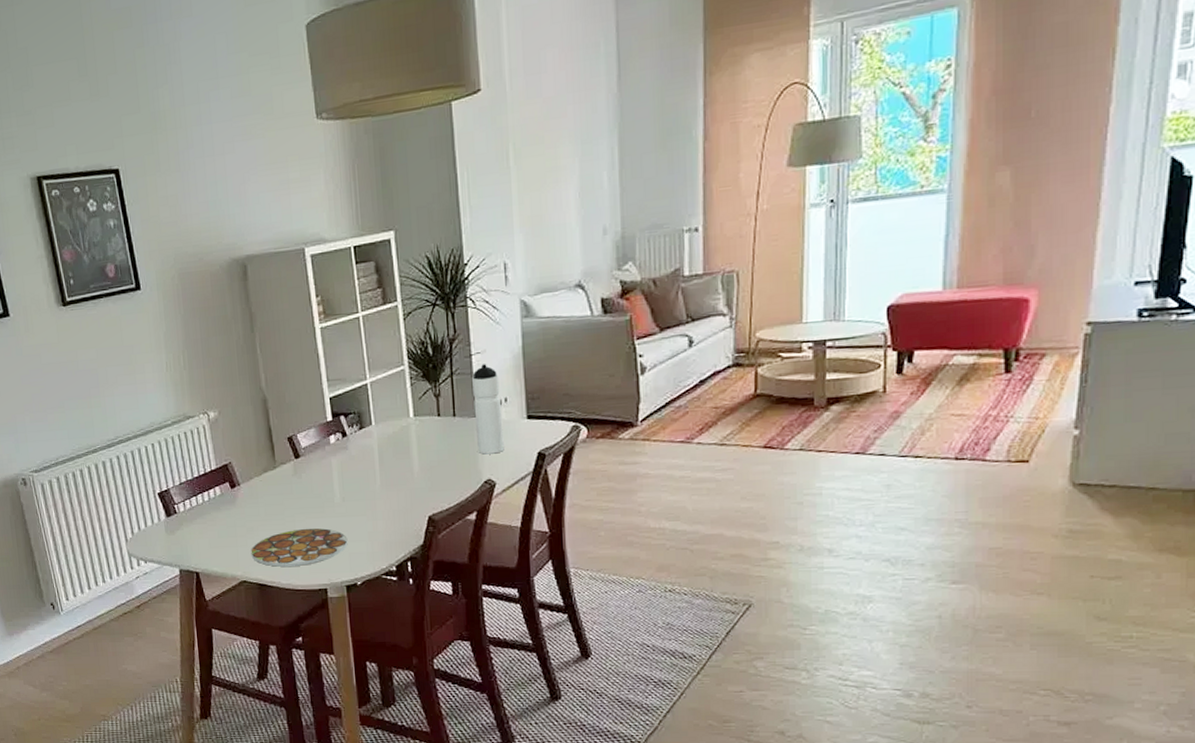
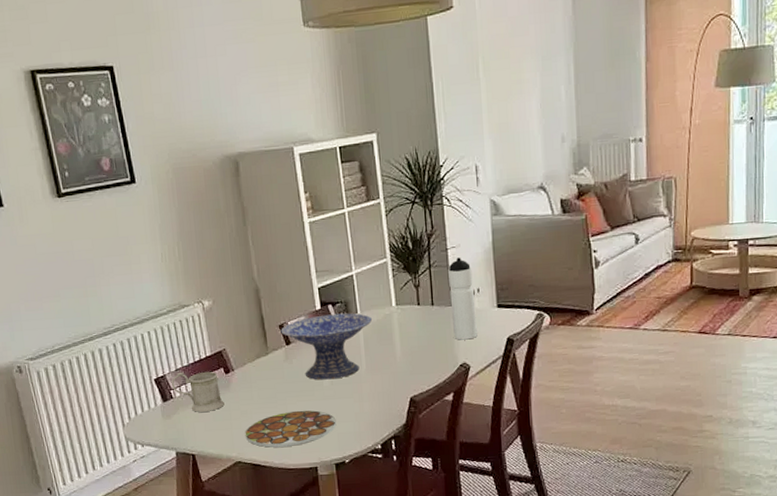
mug: none [175,485,230,529] -> present [171,371,225,413]
decorative bowl: none [289,424,388,496] -> present [281,313,373,380]

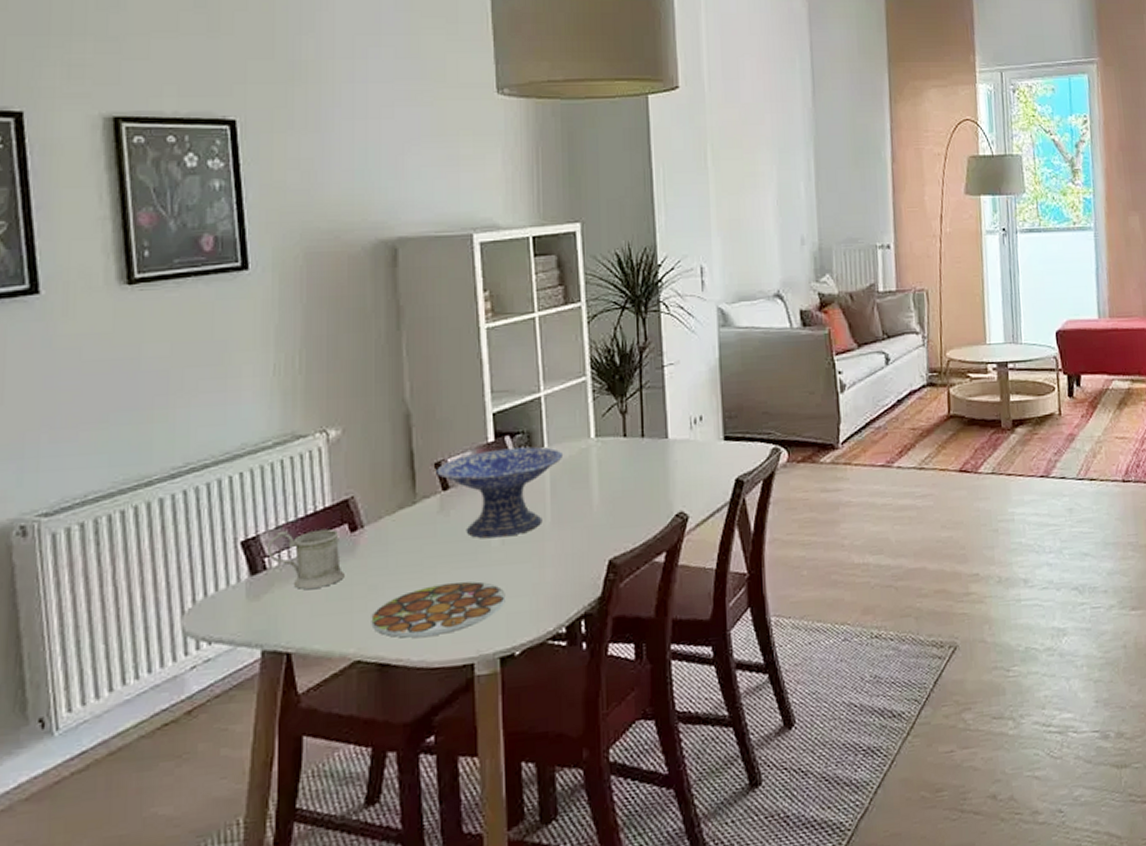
water bottle: present [447,257,478,340] -> none [663,377,699,483]

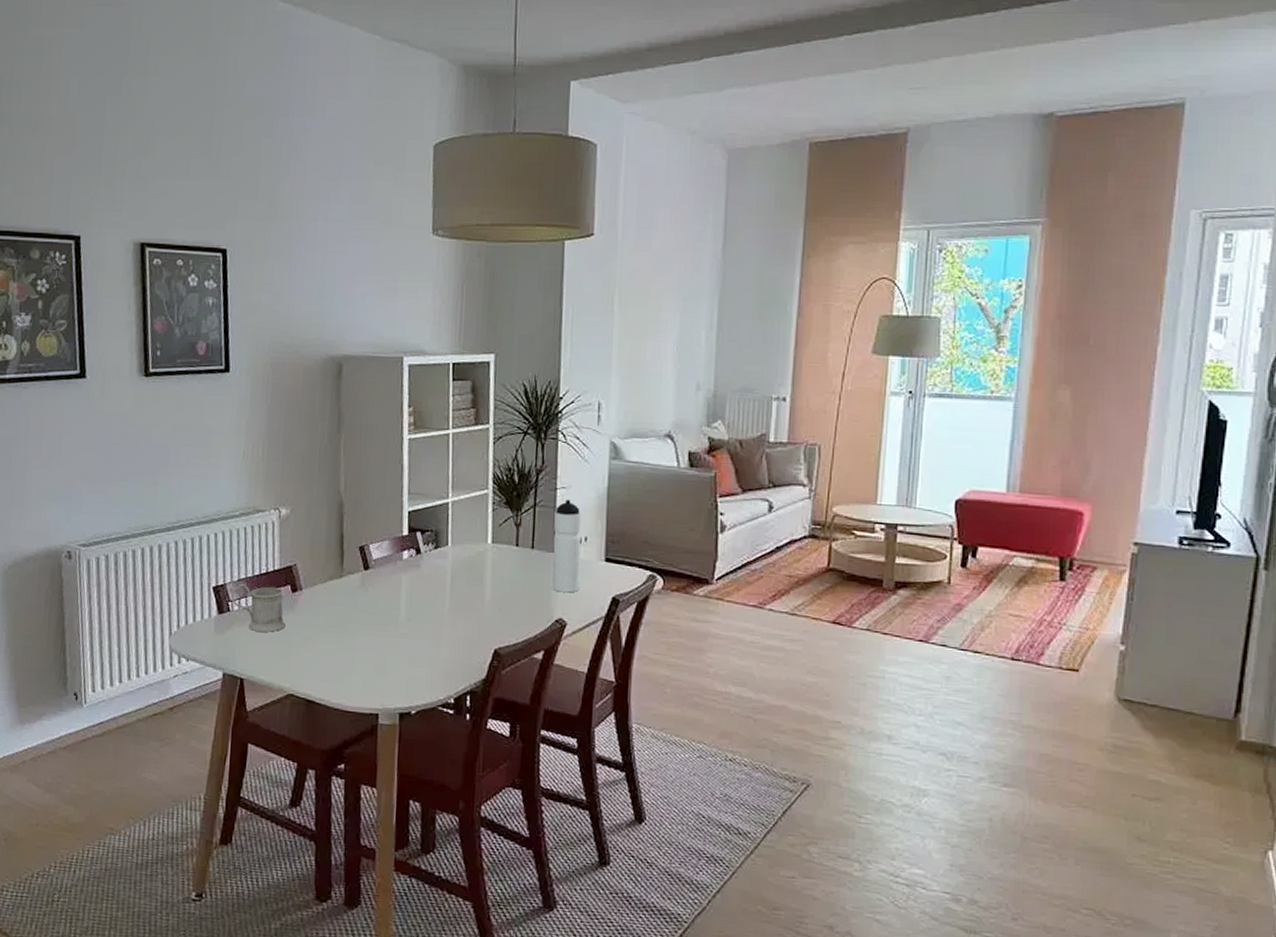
plate: present [371,581,506,638] -> none [303,645,407,686]
decorative bowl: present [436,446,564,539] -> none [360,542,464,616]
water bottle: none [663,377,699,483] -> present [552,499,582,593]

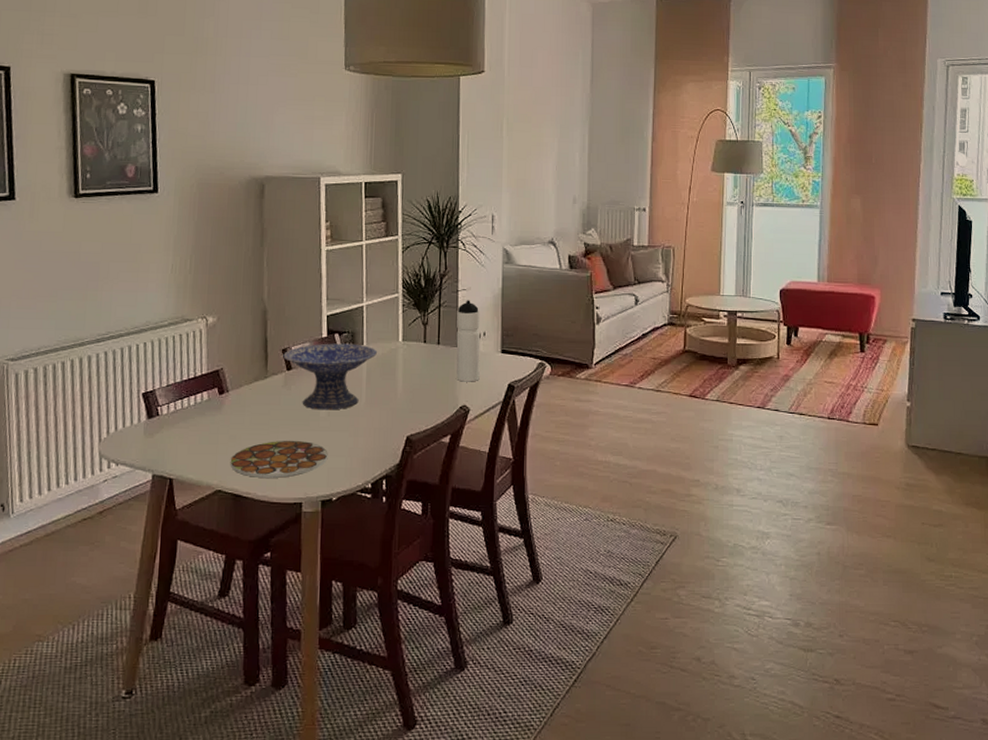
mug: present [230,583,286,633] -> none [159,388,213,434]
plate: none [303,645,407,686] -> present [230,440,328,478]
decorative bowl: none [360,542,464,616] -> present [283,343,378,410]

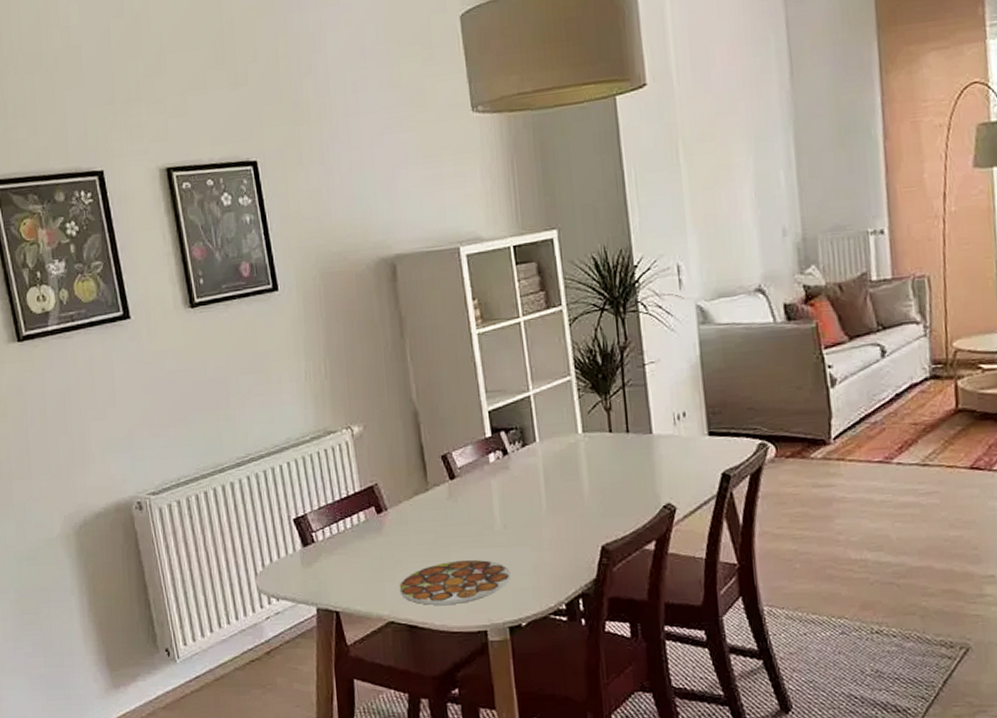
decorative bowl: present [283,343,378,410] -> none [443,441,555,523]
water bottle: present [456,300,480,382] -> none [645,374,684,476]

